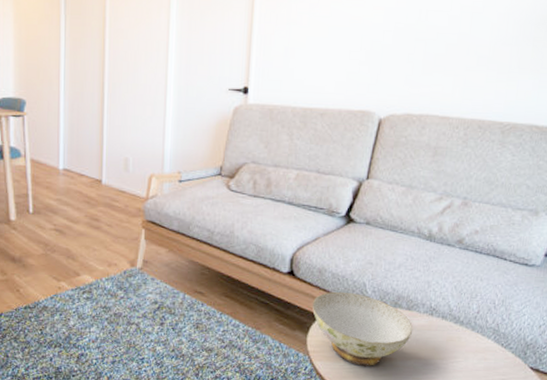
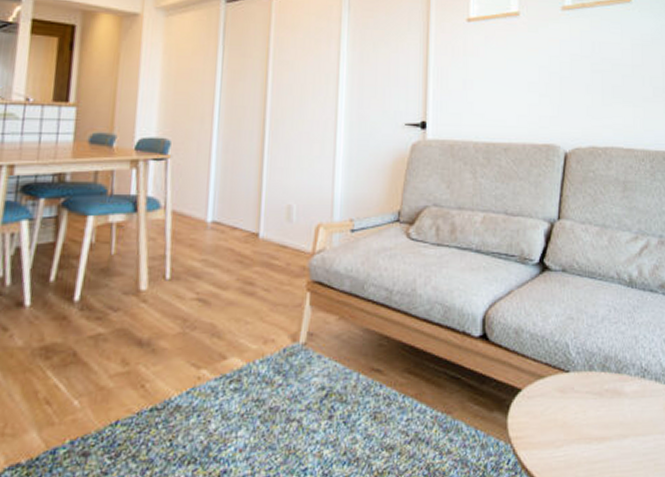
ceramic bowl: present [312,291,413,366] -> none [510,356,626,452]

